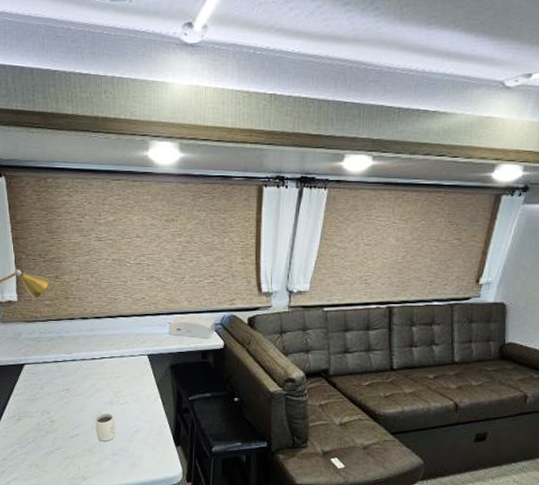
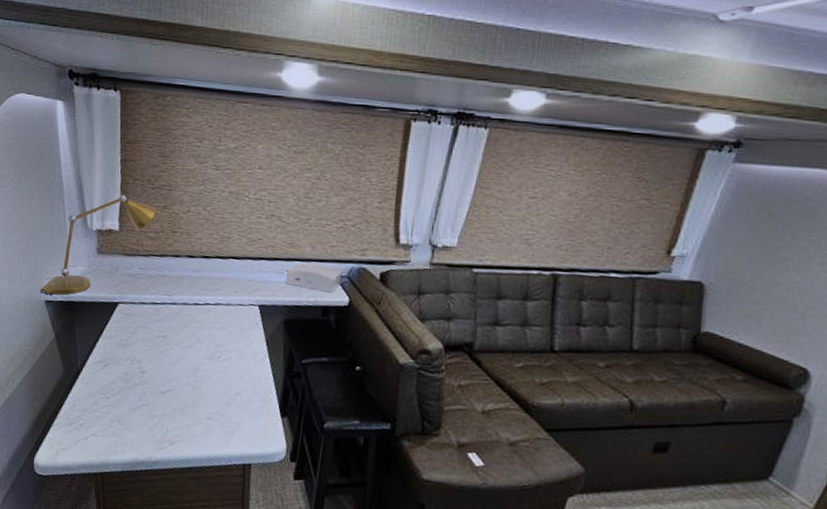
mug: present [95,414,115,442] -> none [190,369,214,403]

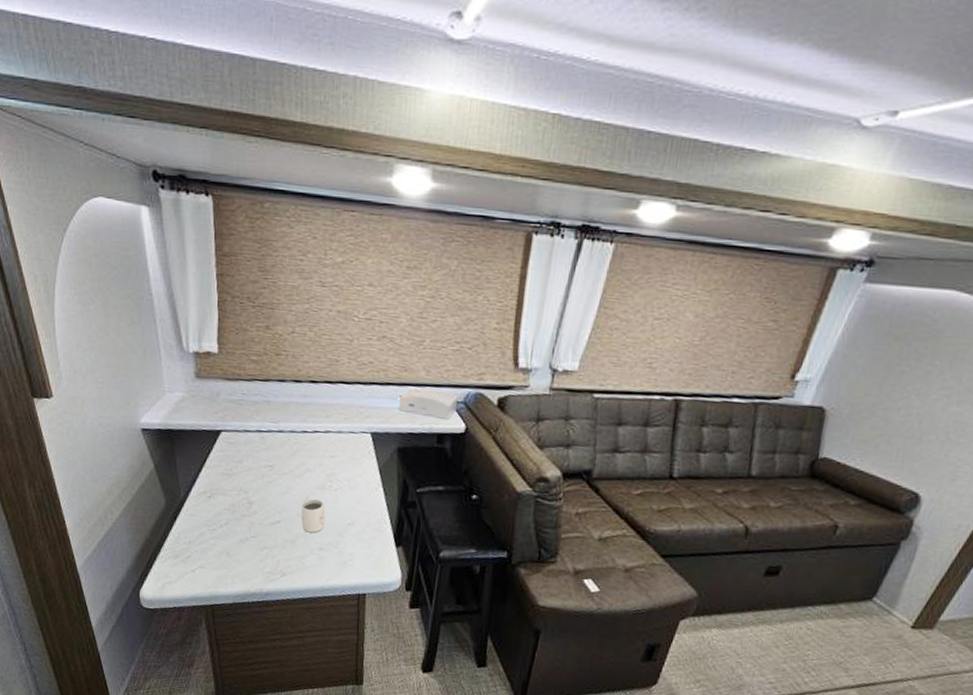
desk lamp: present [40,195,157,296] -> none [135,313,259,423]
mug: none [190,369,214,403] -> present [301,499,325,533]

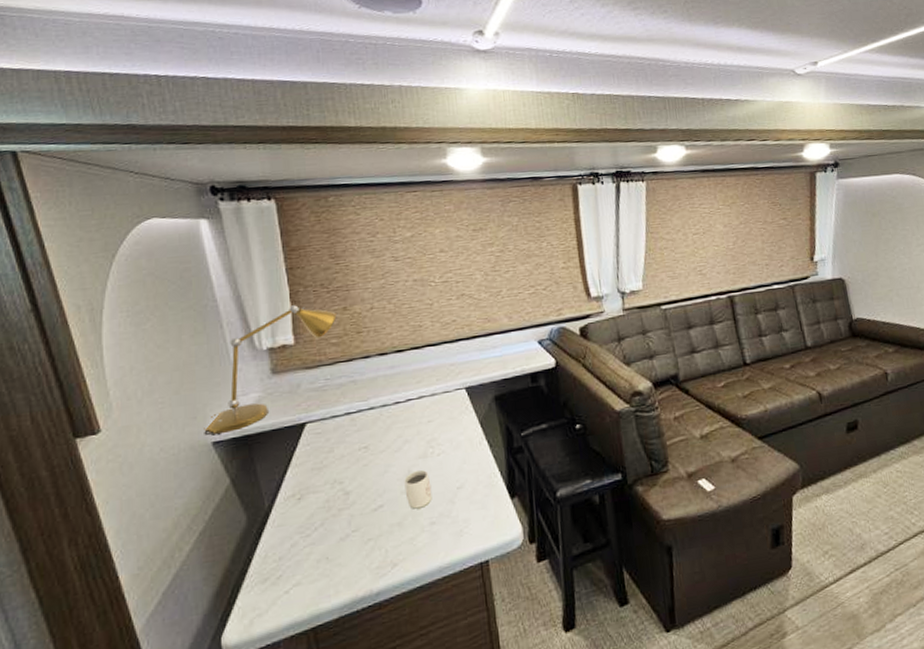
desk lamp: none [135,313,259,423] -> present [204,305,337,436]
tissue dispenser: present [398,387,458,419] -> none [487,332,544,361]

